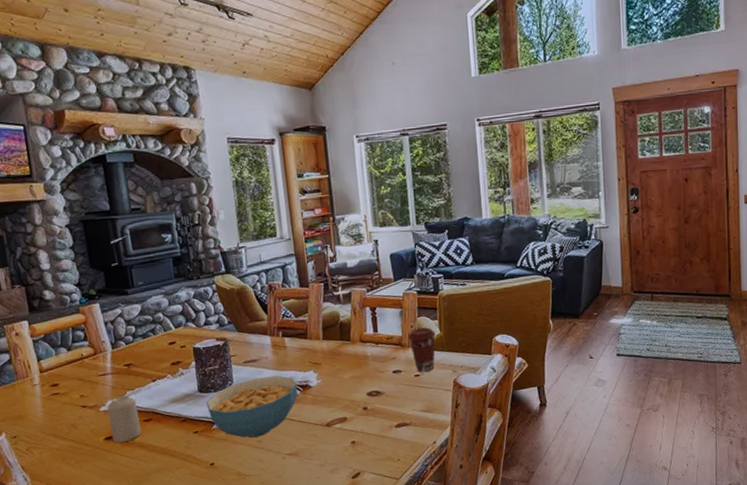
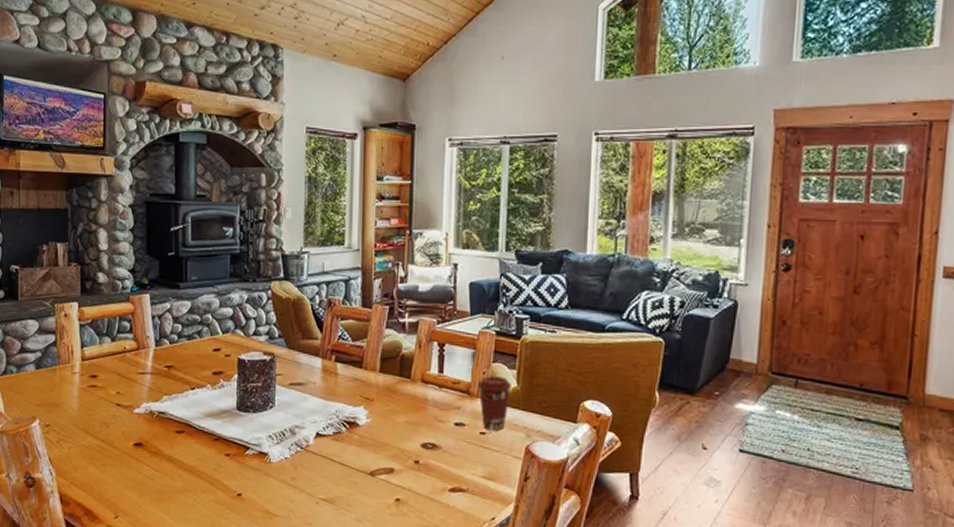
candle: present [107,395,142,443] -> none [141,400,172,452]
cereal bowl: present [206,375,298,438] -> none [243,404,344,473]

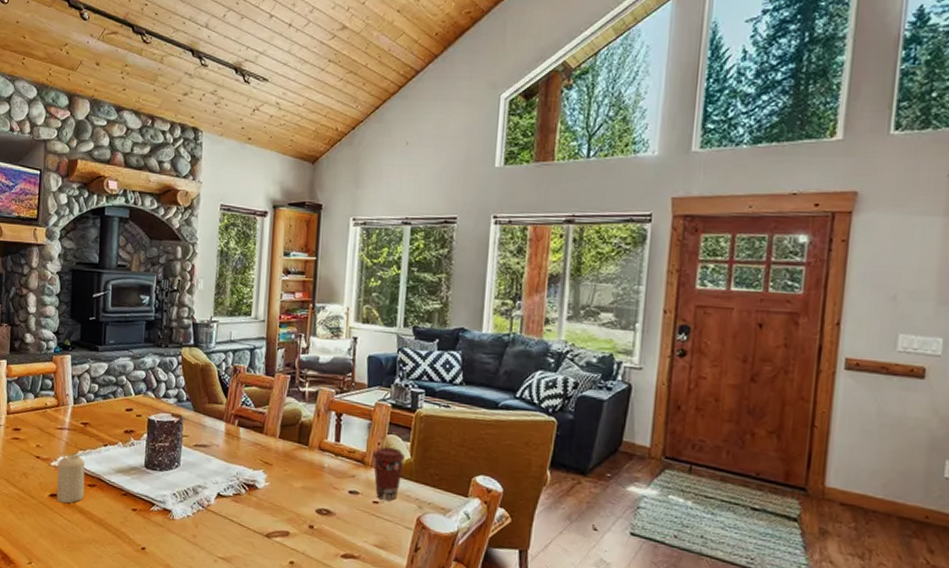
candle: none [141,400,172,452] -> present [56,454,85,504]

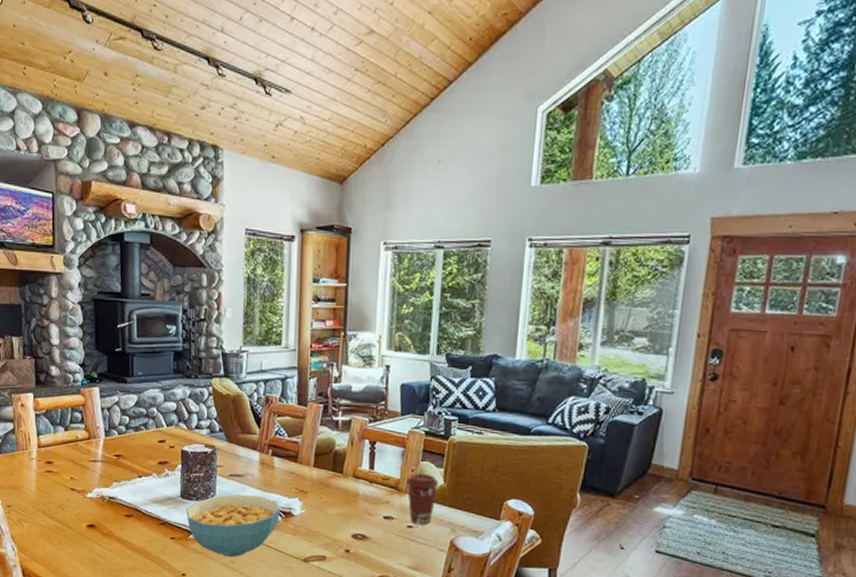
candle: present [56,454,85,504] -> none [93,486,122,534]
cereal bowl: none [149,465,244,531] -> present [186,494,280,557]

